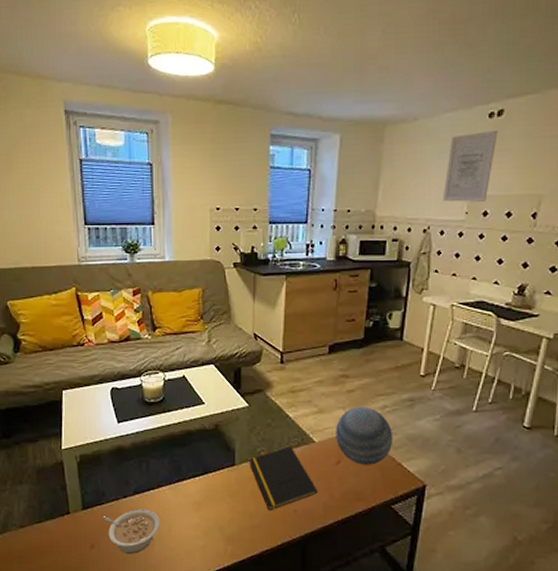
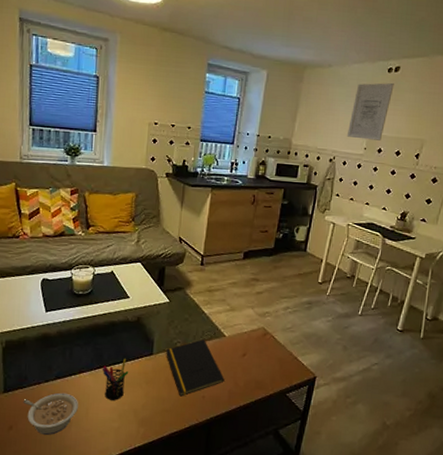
pen holder: none [181,470,211,516] -> present [102,358,129,400]
decorative ball: present [336,406,393,465] -> none [243,306,293,358]

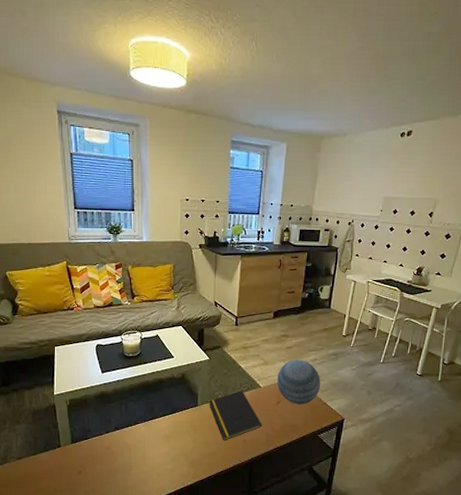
legume: present [23,392,78,435] -> none [88,441,136,477]
pen holder: present [102,358,129,400] -> none [154,410,178,446]
decorative ball: none [243,306,293,358] -> present [277,359,321,404]
wall art: present [346,83,394,141] -> none [363,147,407,202]

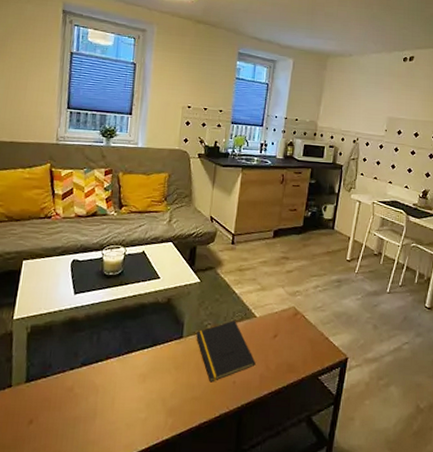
decorative ball: present [277,359,321,404] -> none [274,285,323,339]

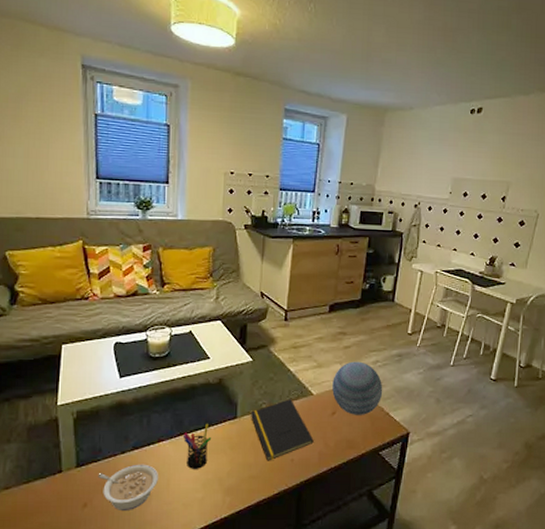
legume: none [45,381,104,429] -> present [98,464,158,510]
pen holder: none [130,342,158,388] -> present [182,423,212,469]
decorative ball: none [274,285,323,339] -> present [332,361,383,415]

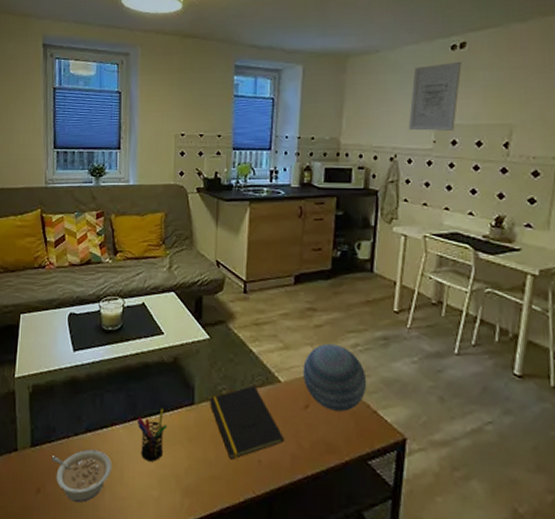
wall art: none [431,124,477,184] -> present [408,62,462,131]

